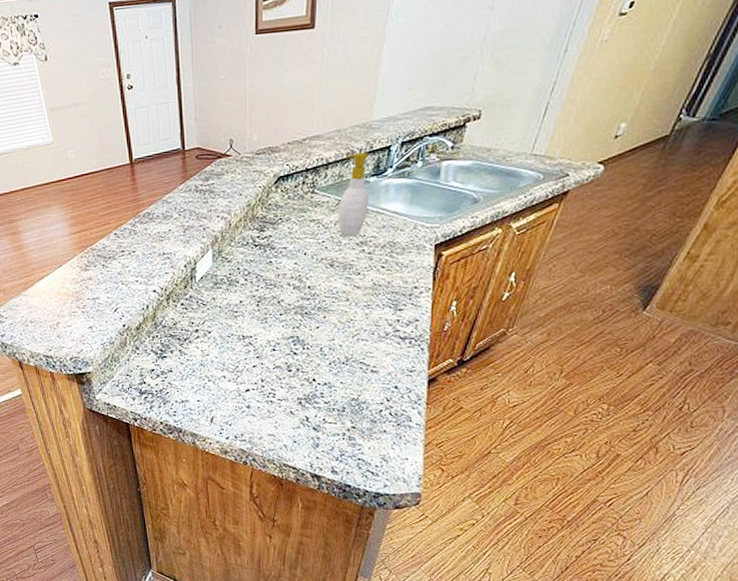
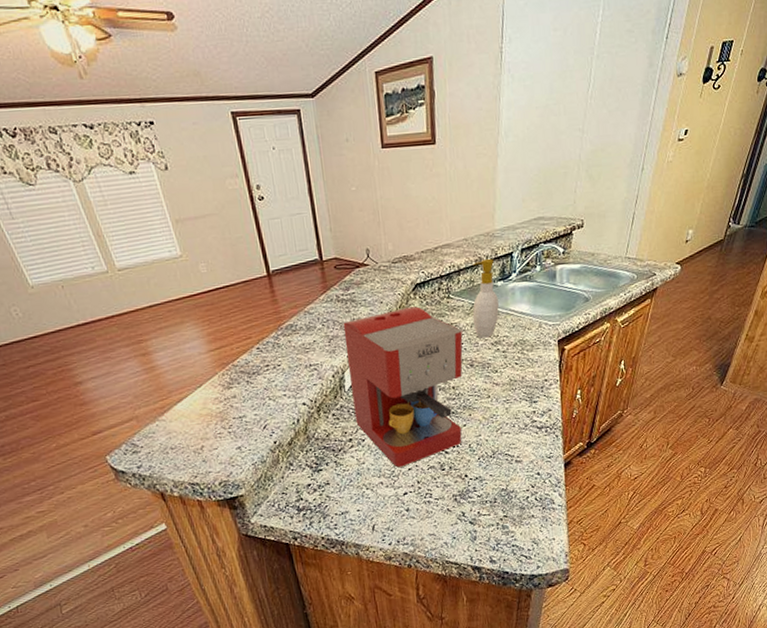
coffee maker: none [199,200,324,363] -> present [343,306,463,468]

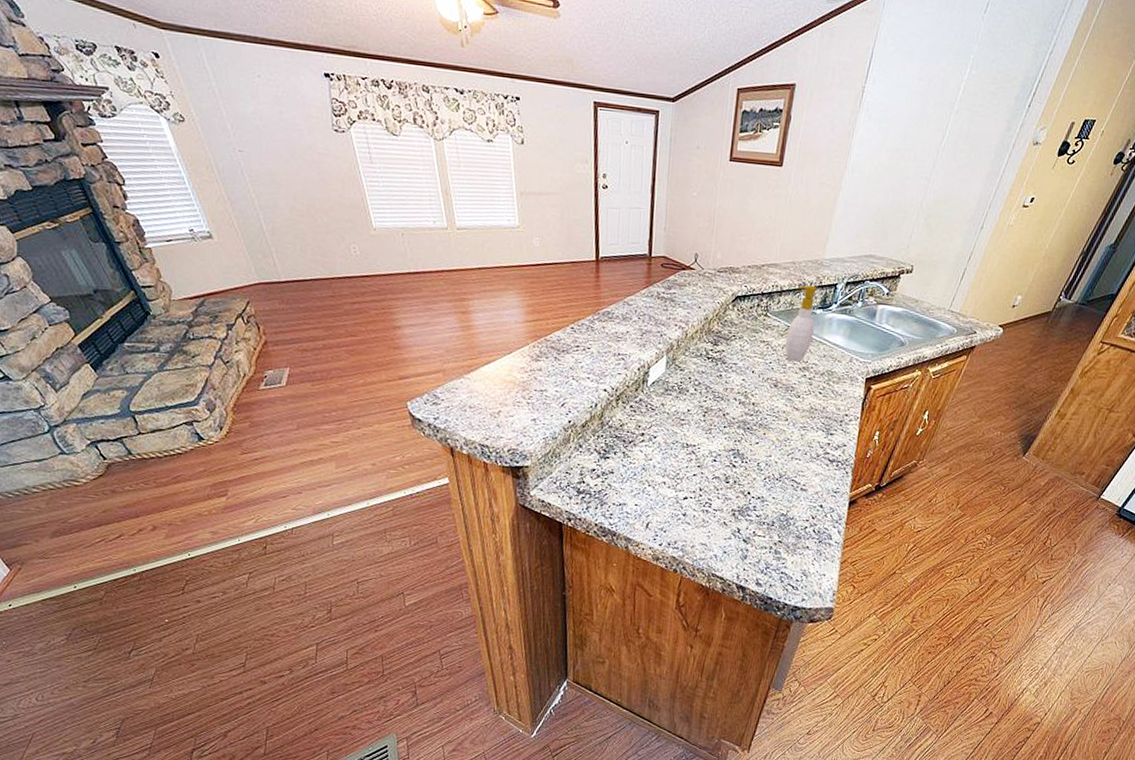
coffee maker: present [343,306,463,468] -> none [651,317,773,471]

